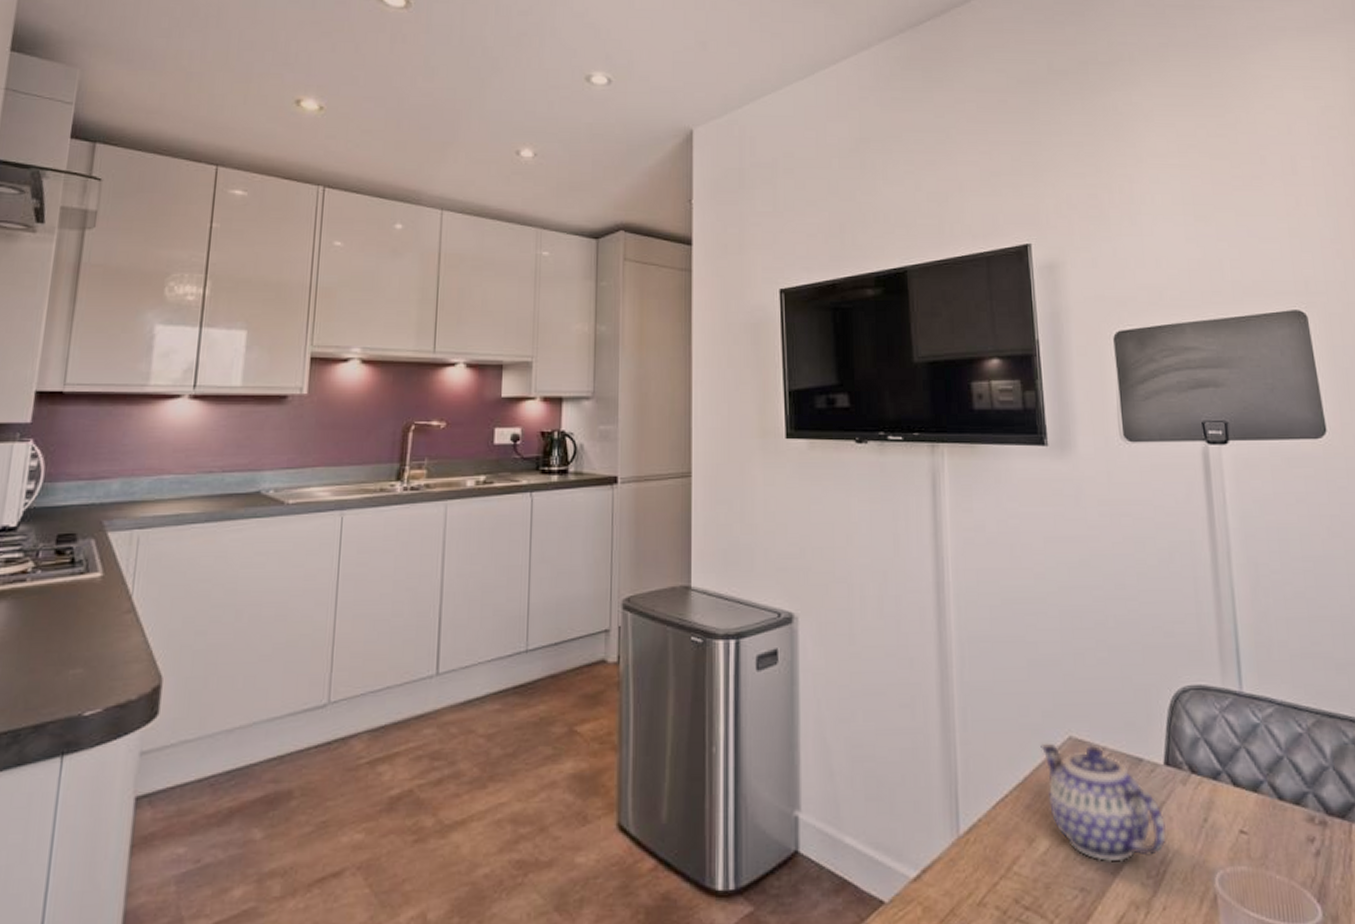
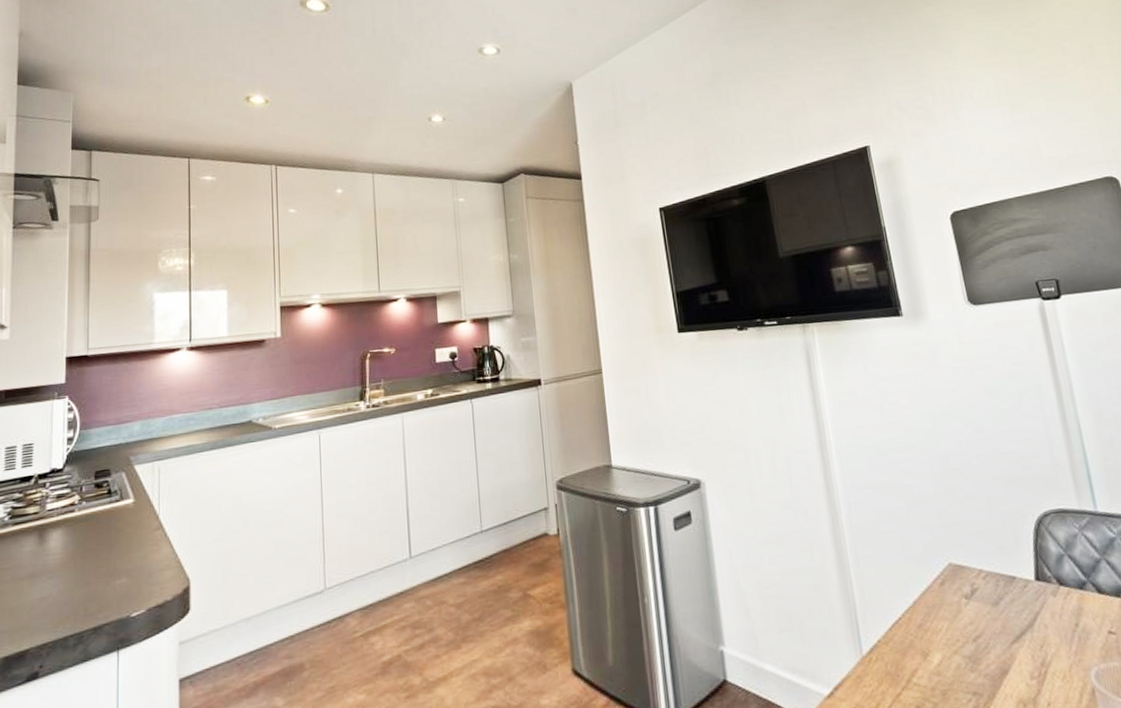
teapot: present [1040,743,1166,862] -> none [924,568,1044,668]

